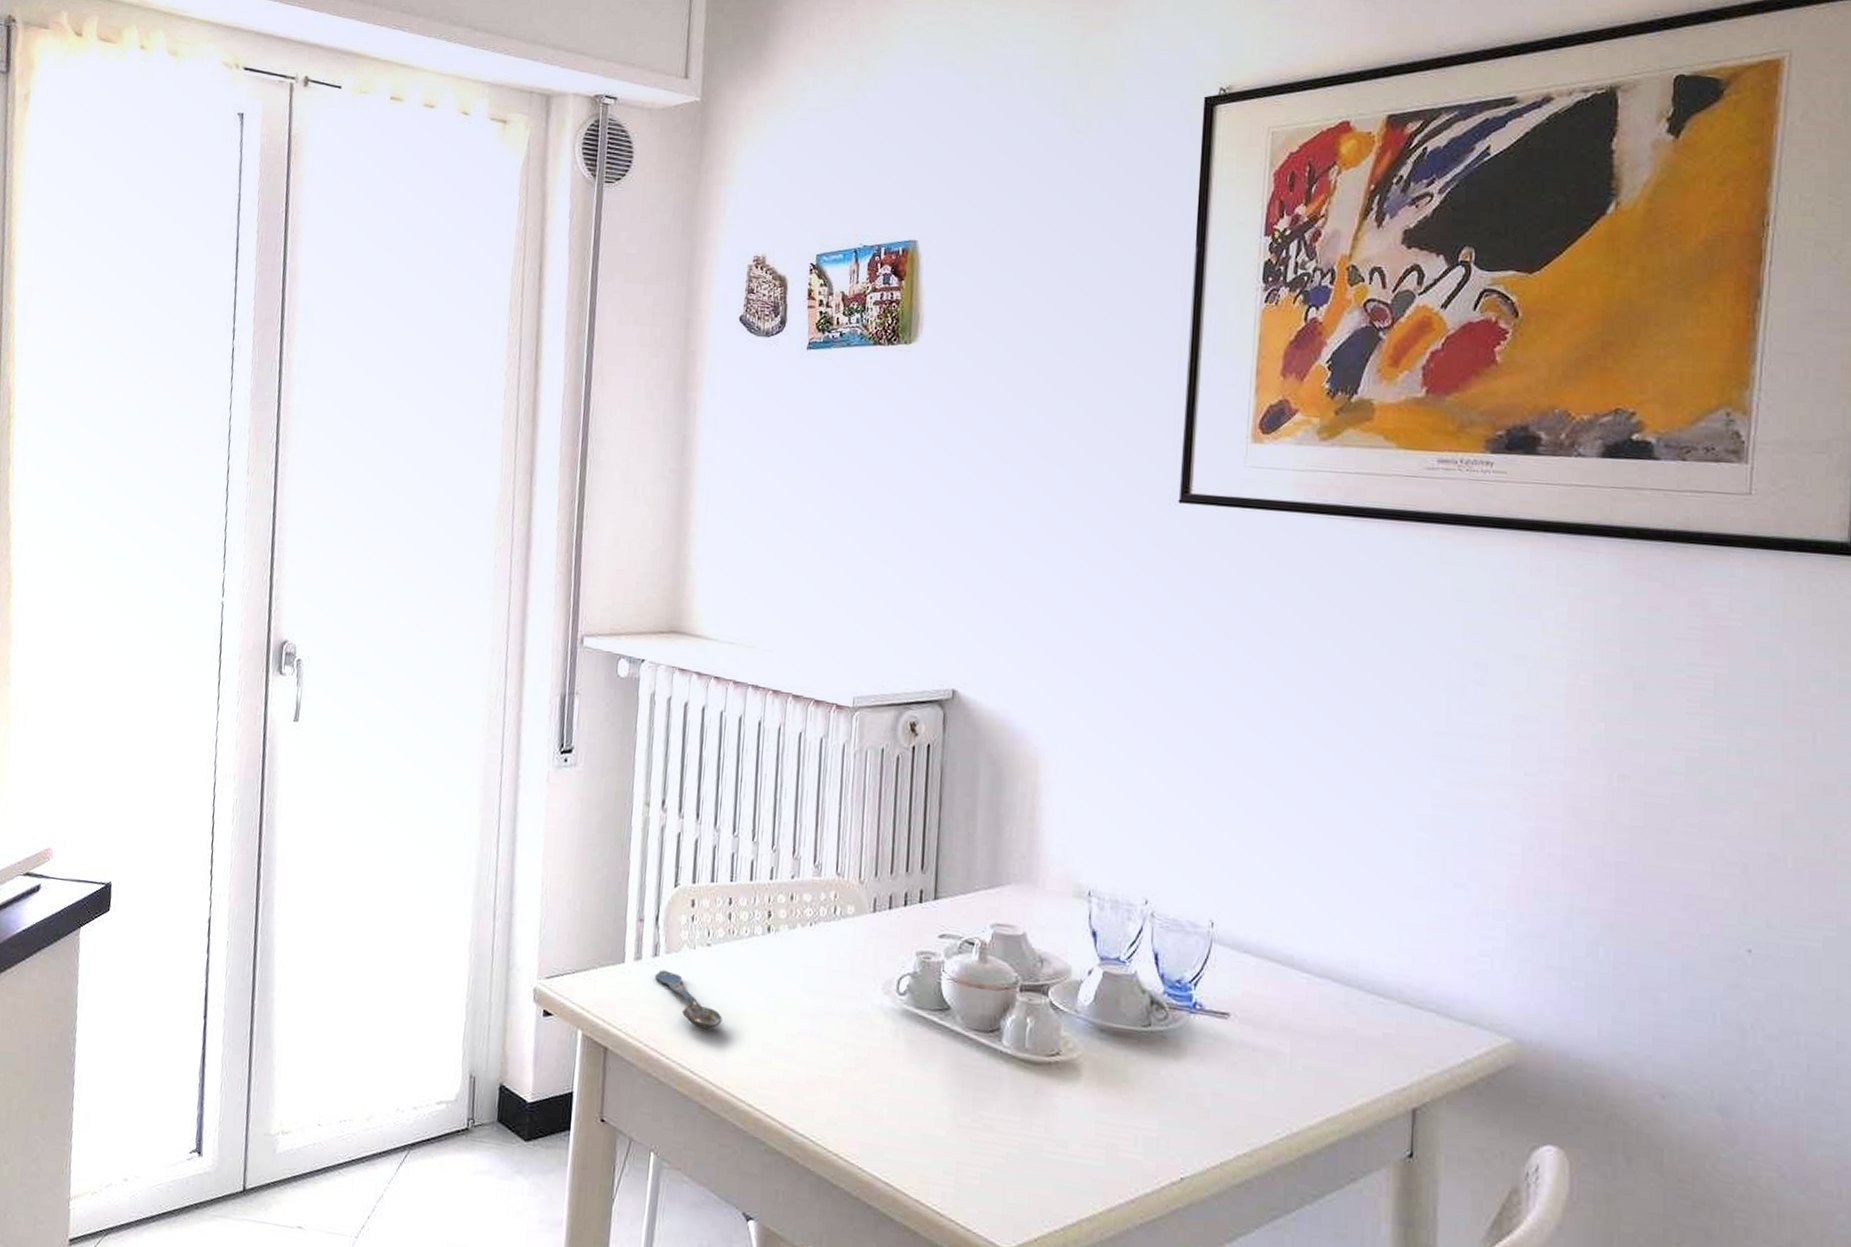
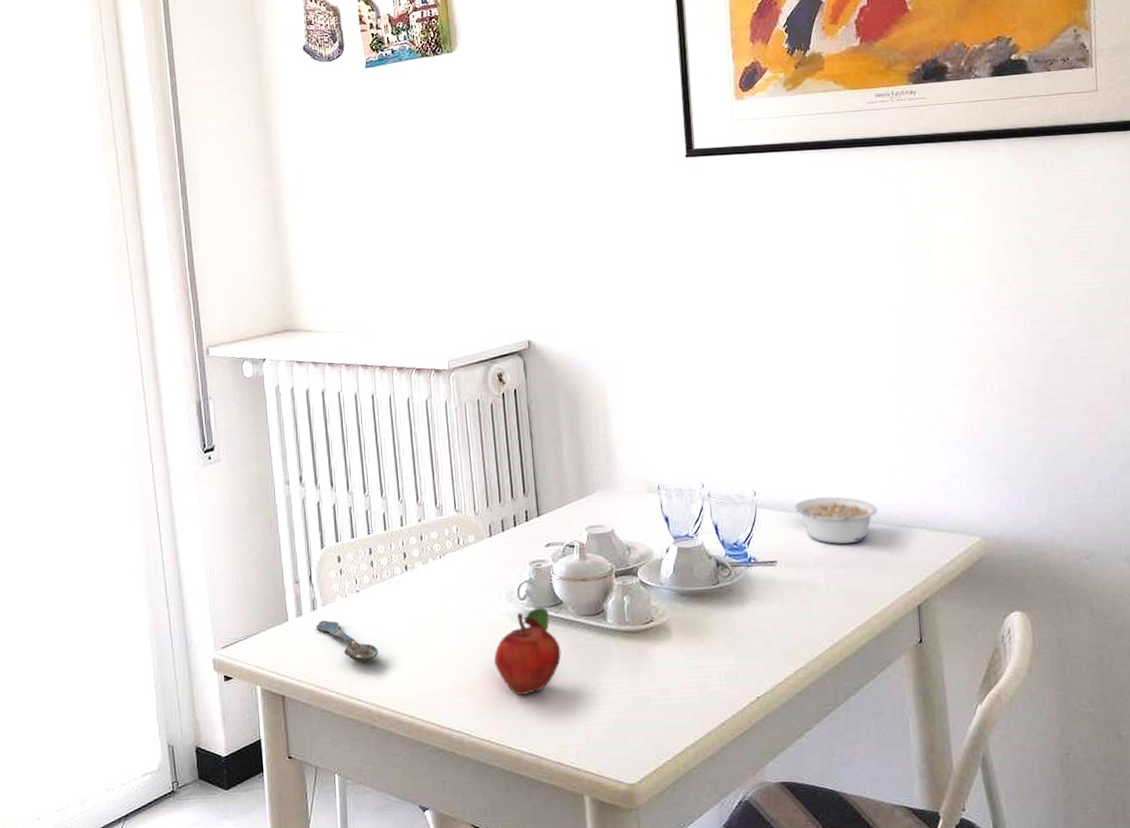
fruit: none [856,1008,940,1110] -> present [493,608,561,695]
legume: none [1261,944,1373,1012] -> present [794,496,878,544]

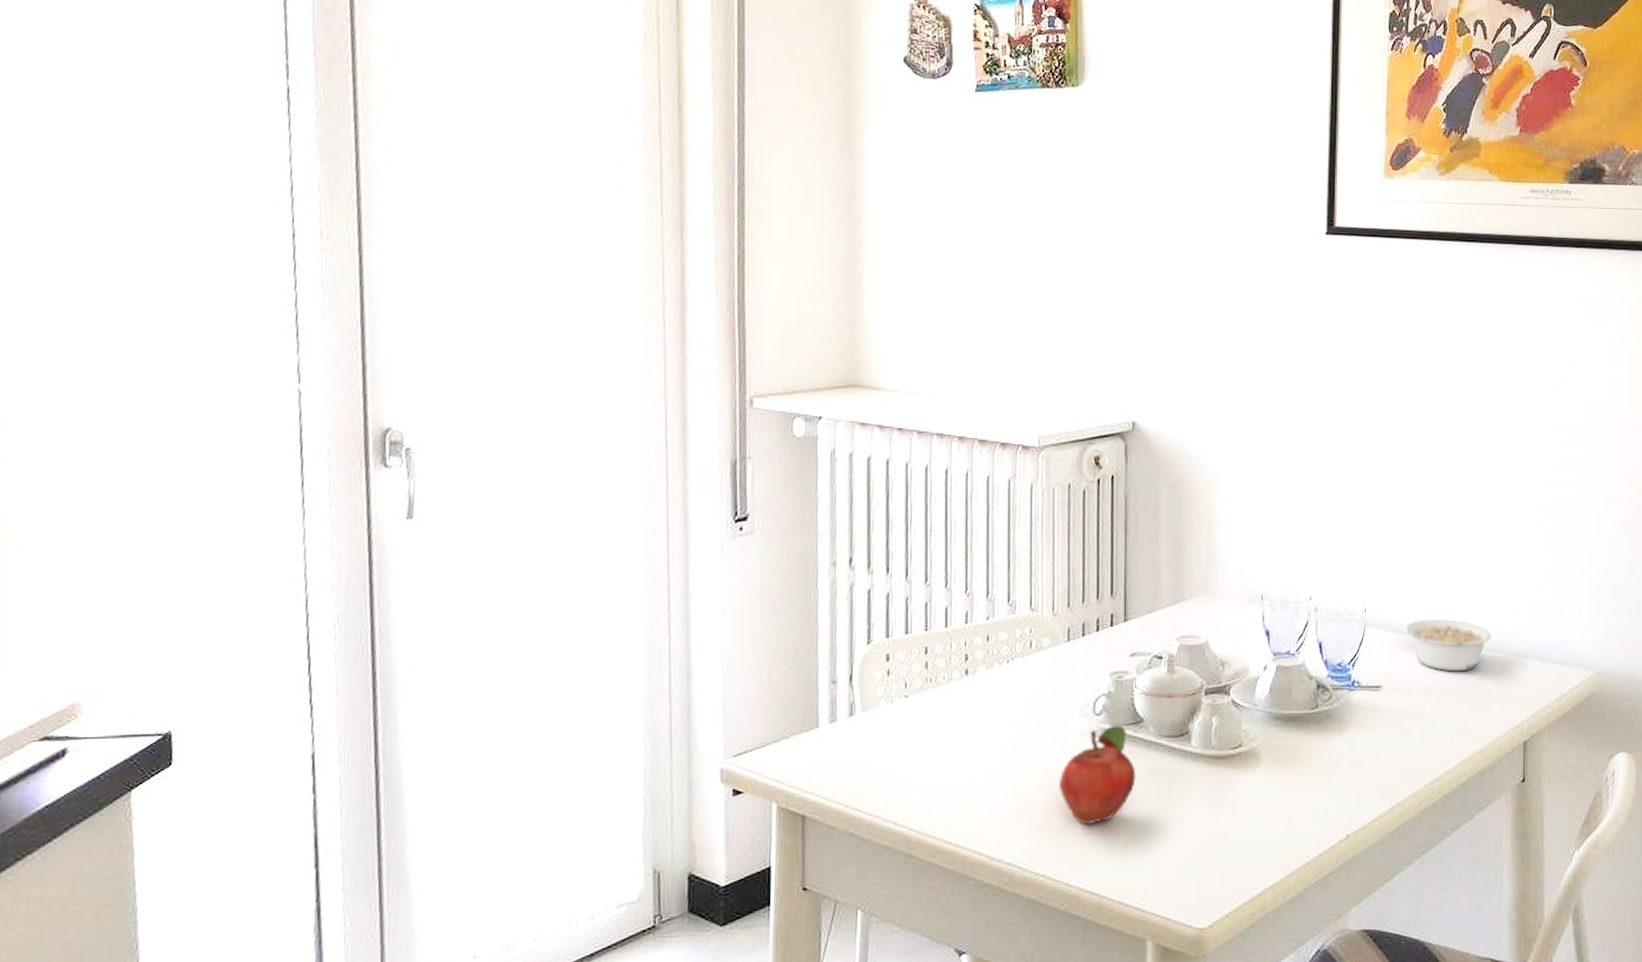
spoon: present [316,620,378,662] -> none [851,728,924,778]

